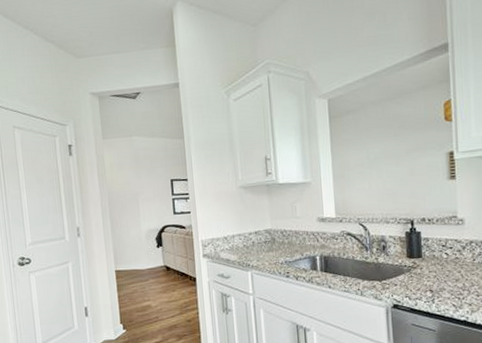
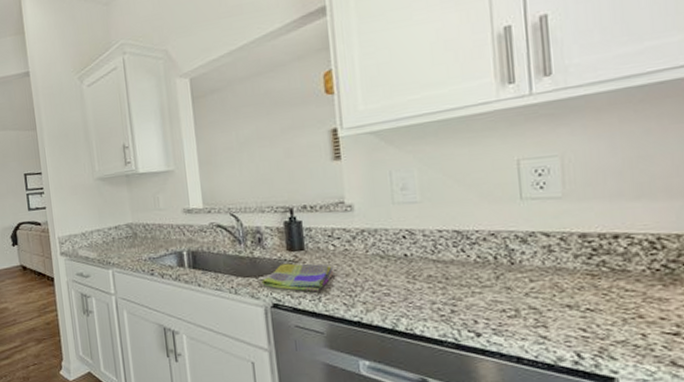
dish towel: none [384,269,446,294] -> present [261,263,334,292]

